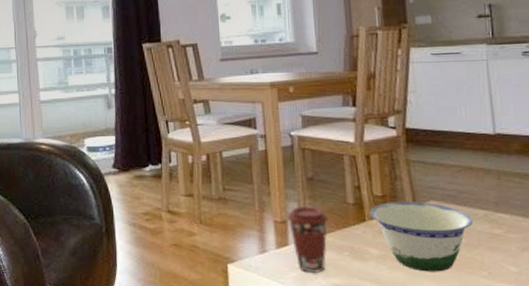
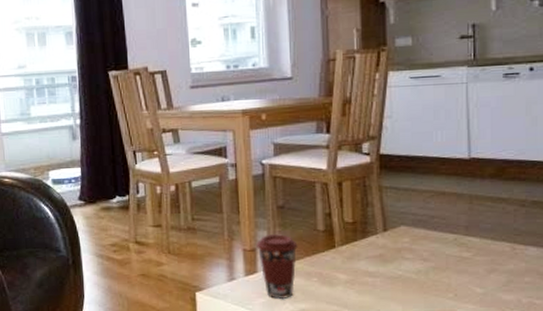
bowl: present [369,202,474,272] -> none [339,227,443,295]

